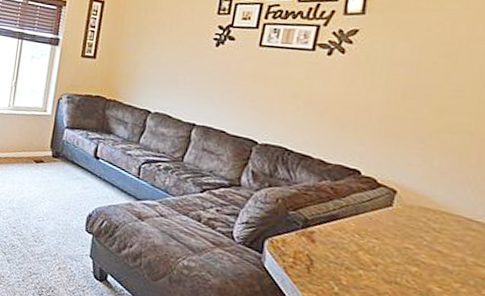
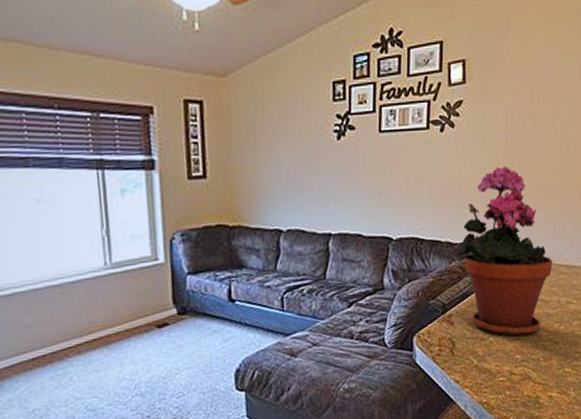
potted plant: none [329,99,460,284] -> present [457,166,553,337]

